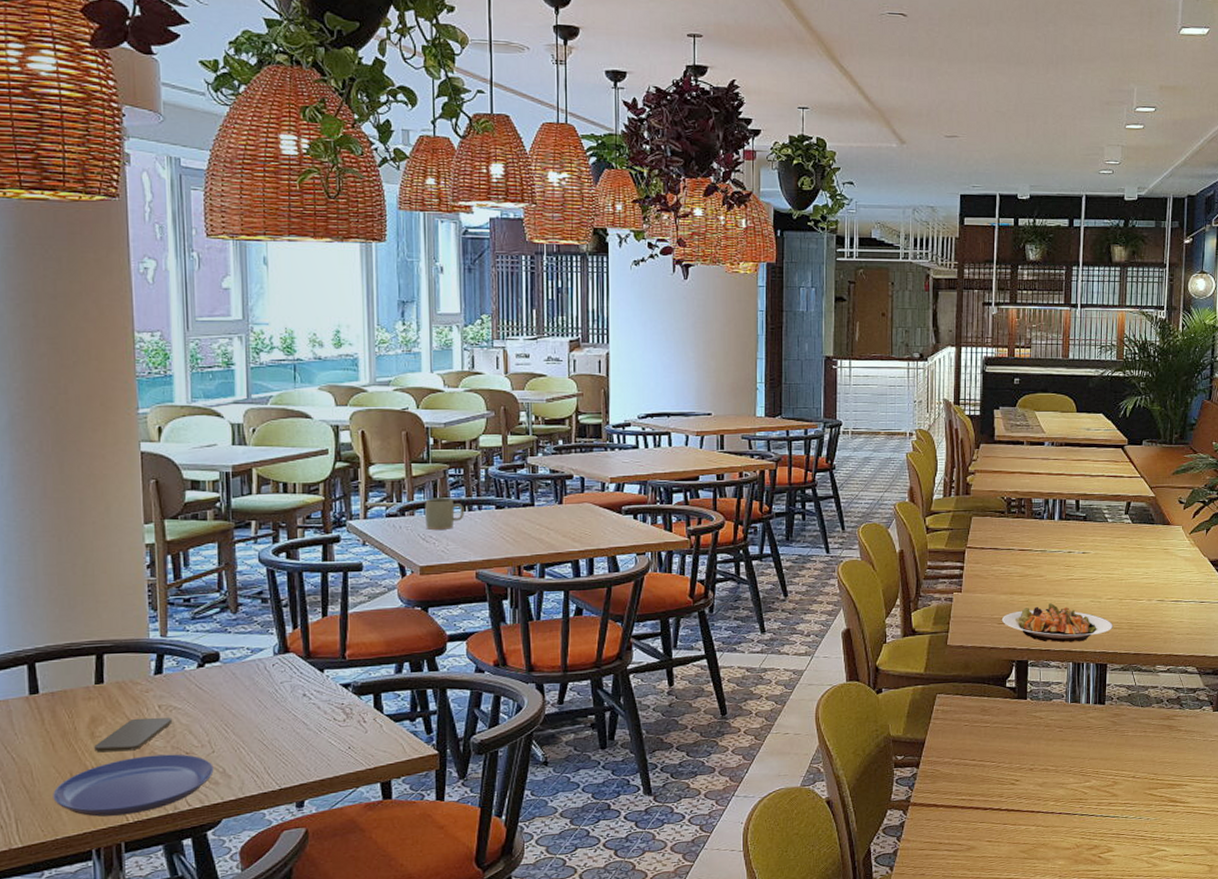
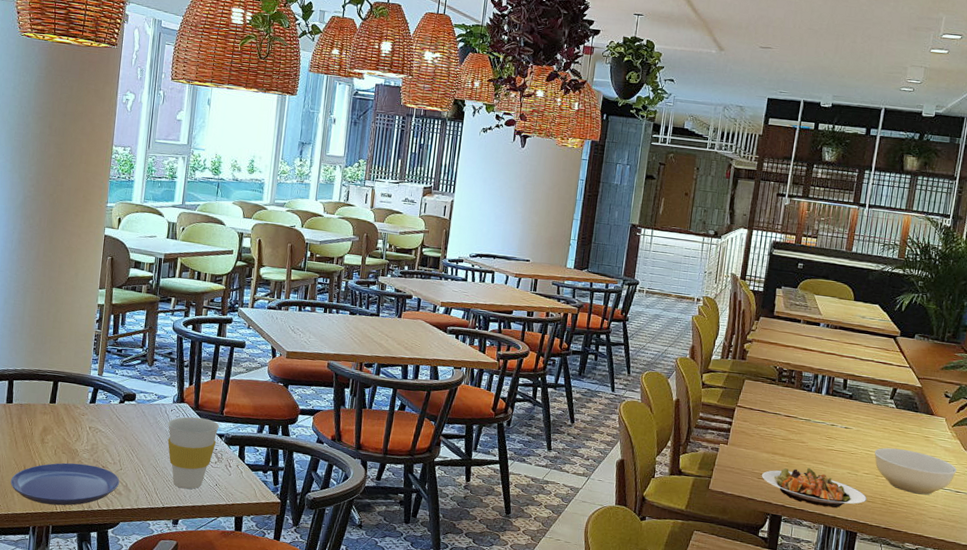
smartphone: present [94,717,173,752] -> none [42,433,97,458]
cup: none [270,667,342,761] -> present [167,416,220,490]
mug: present [425,497,465,530] -> none [295,298,326,325]
bowl: none [1115,566,1198,612] -> present [874,447,957,495]

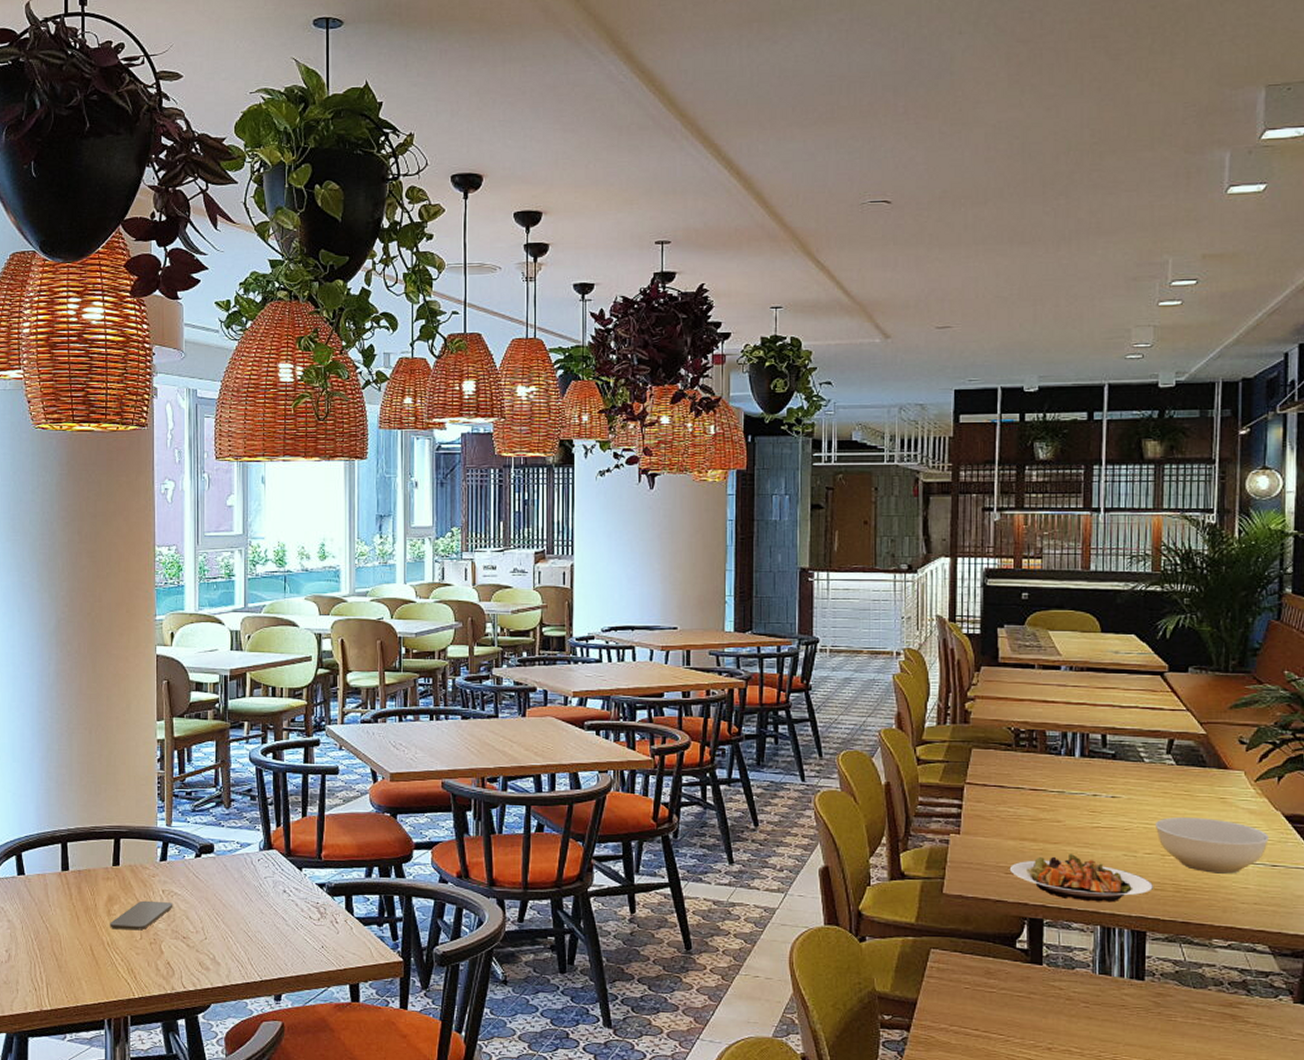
plate: present [10,463,120,506] -> none [76,936,205,990]
smartphone: none [42,433,97,458] -> present [110,900,173,931]
cup: present [167,416,220,490] -> none [255,865,318,956]

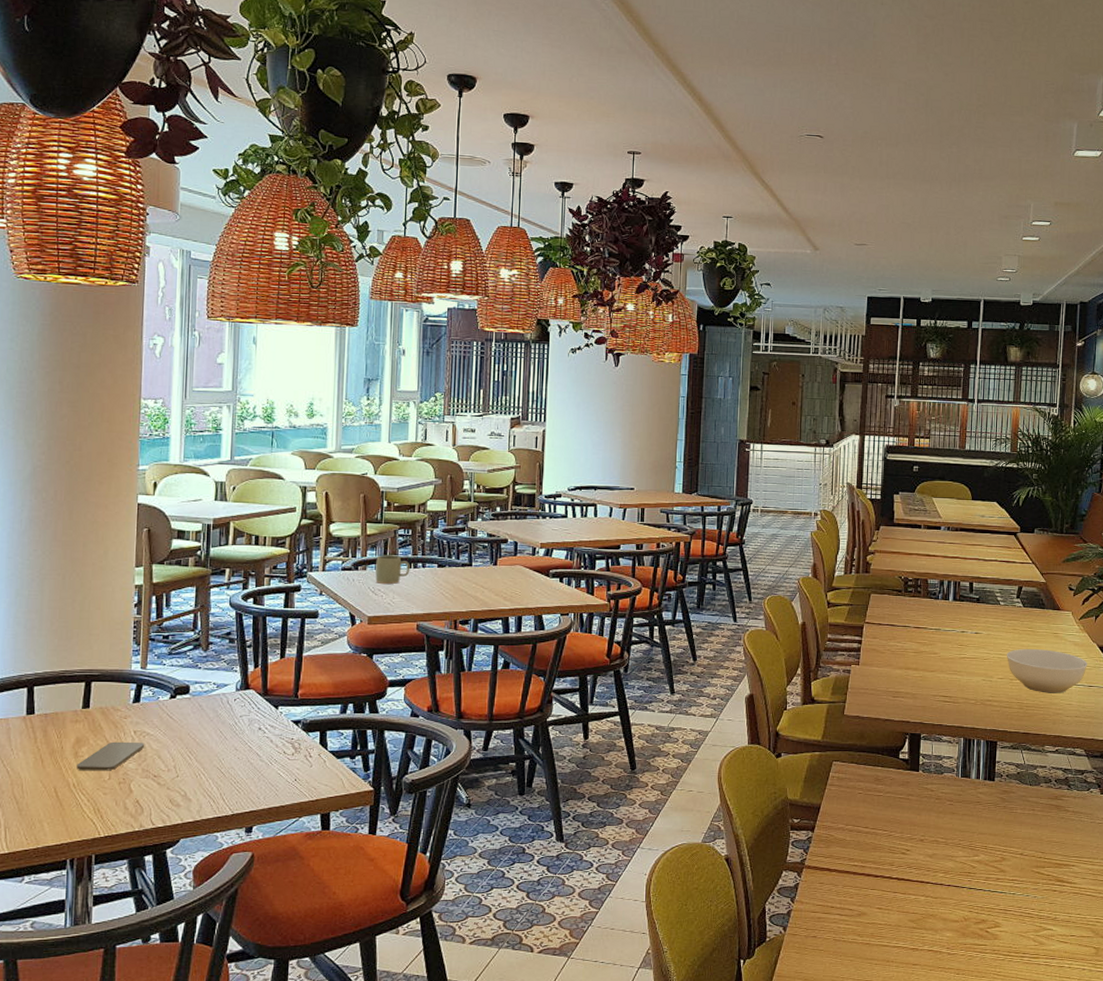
mug: none [396,706,432,738] -> present [375,555,410,584]
salad: present [1009,852,1153,903] -> none [896,679,1003,719]

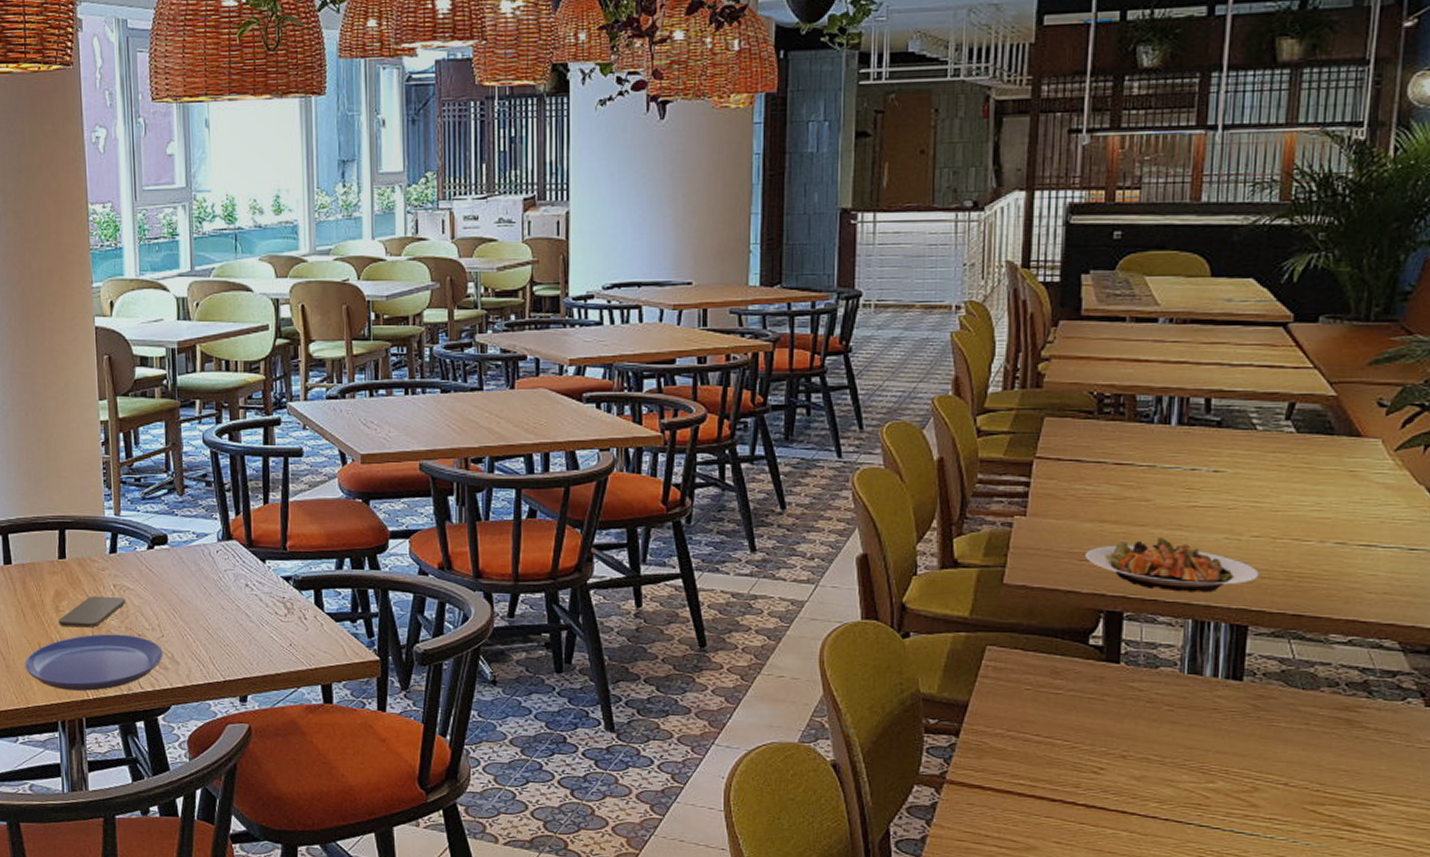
plate: none [38,776,177,829] -> present [24,634,163,691]
mug: present [375,555,410,584] -> none [366,379,408,414]
salad: none [896,679,1003,719] -> present [1084,536,1260,593]
bowl: present [1006,649,1087,693] -> none [1265,494,1408,559]

